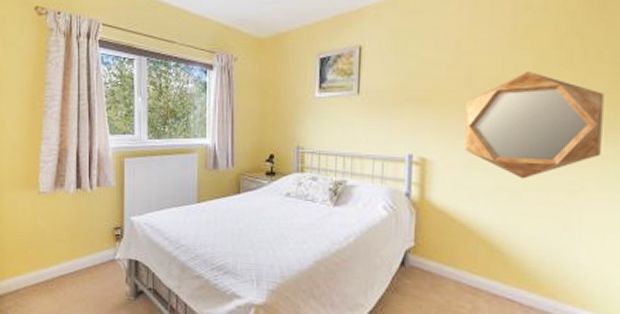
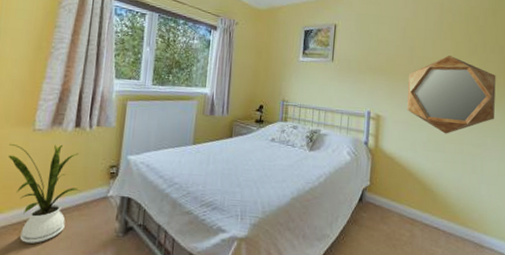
house plant: none [19,206,88,305] -> present [8,143,80,243]

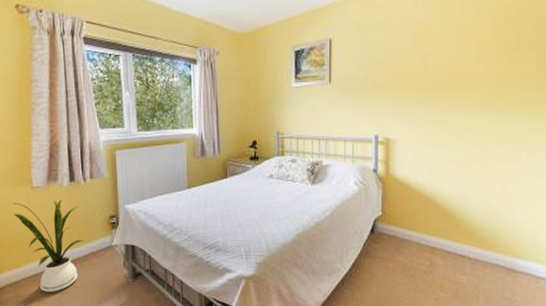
home mirror: present [407,55,496,134] -> none [421,59,534,152]

